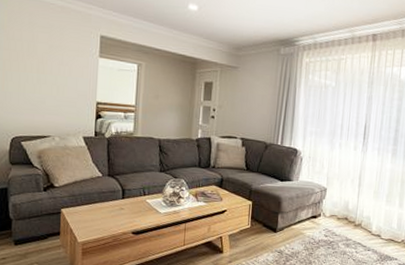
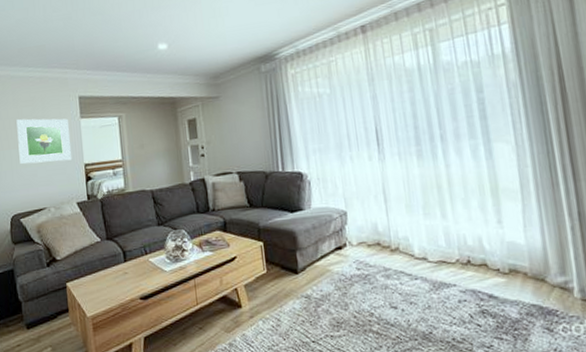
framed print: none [28,44,86,96] -> present [16,118,72,165]

